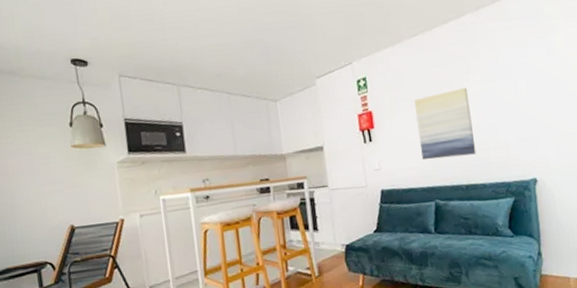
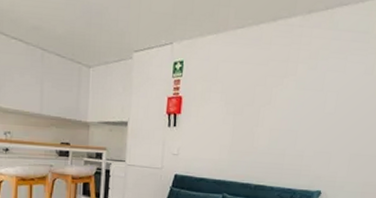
wall art: present [414,87,477,160] -> none [220,90,279,158]

